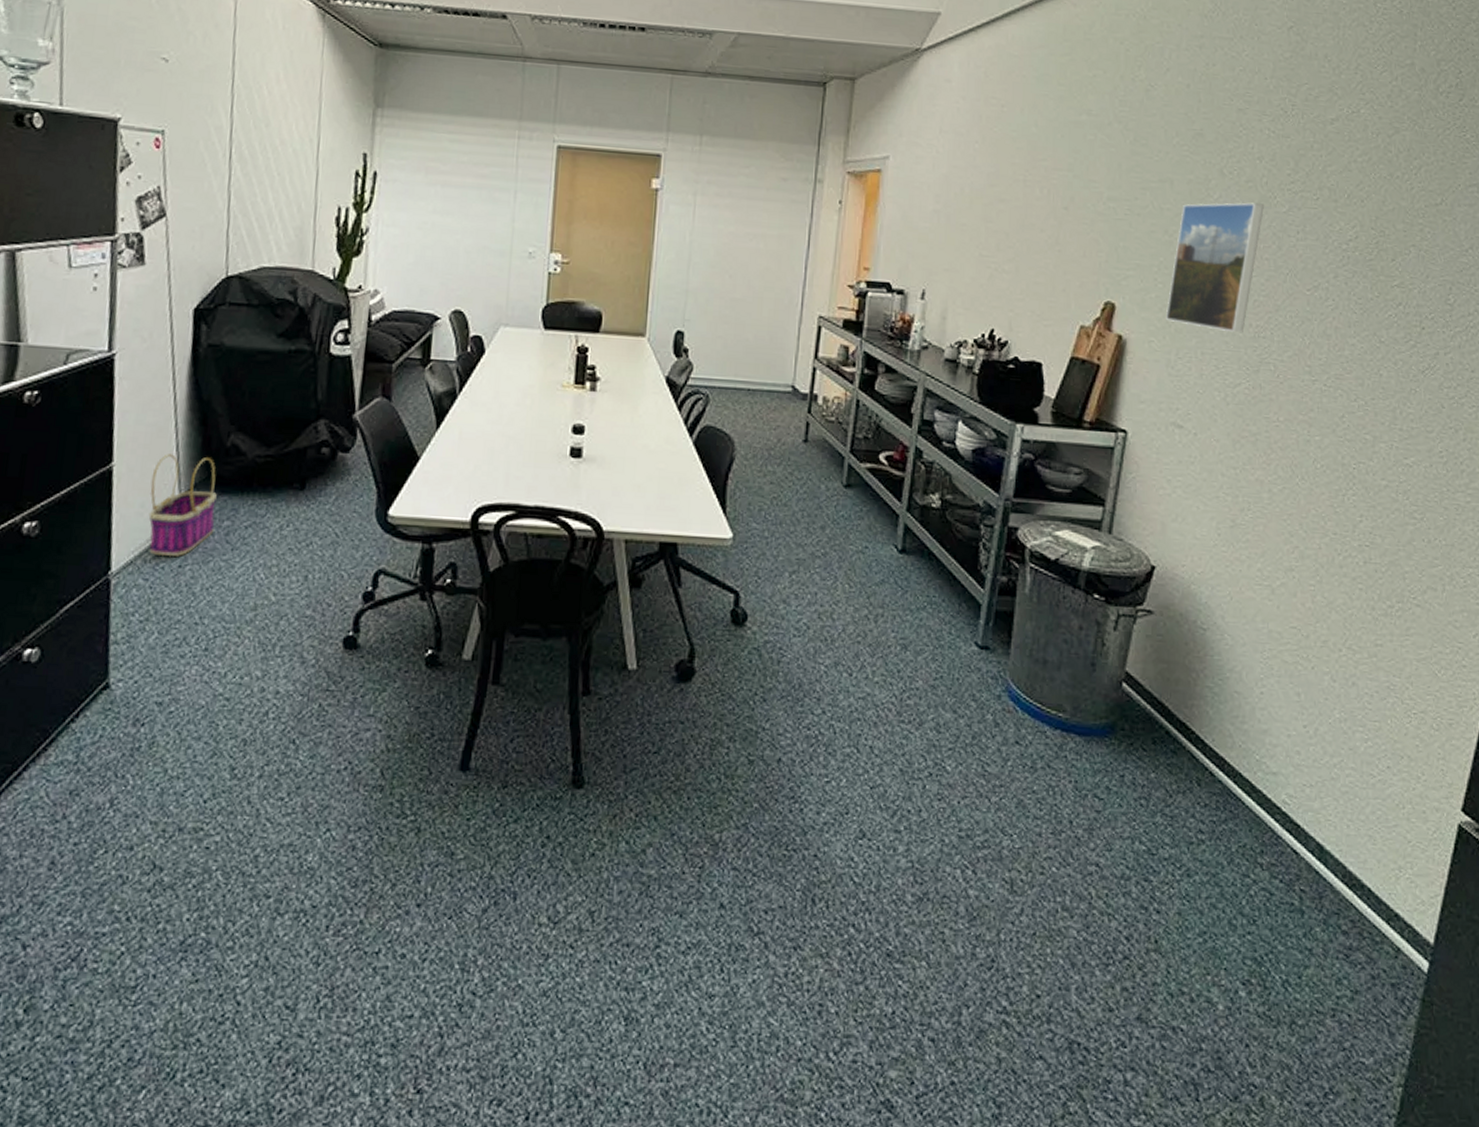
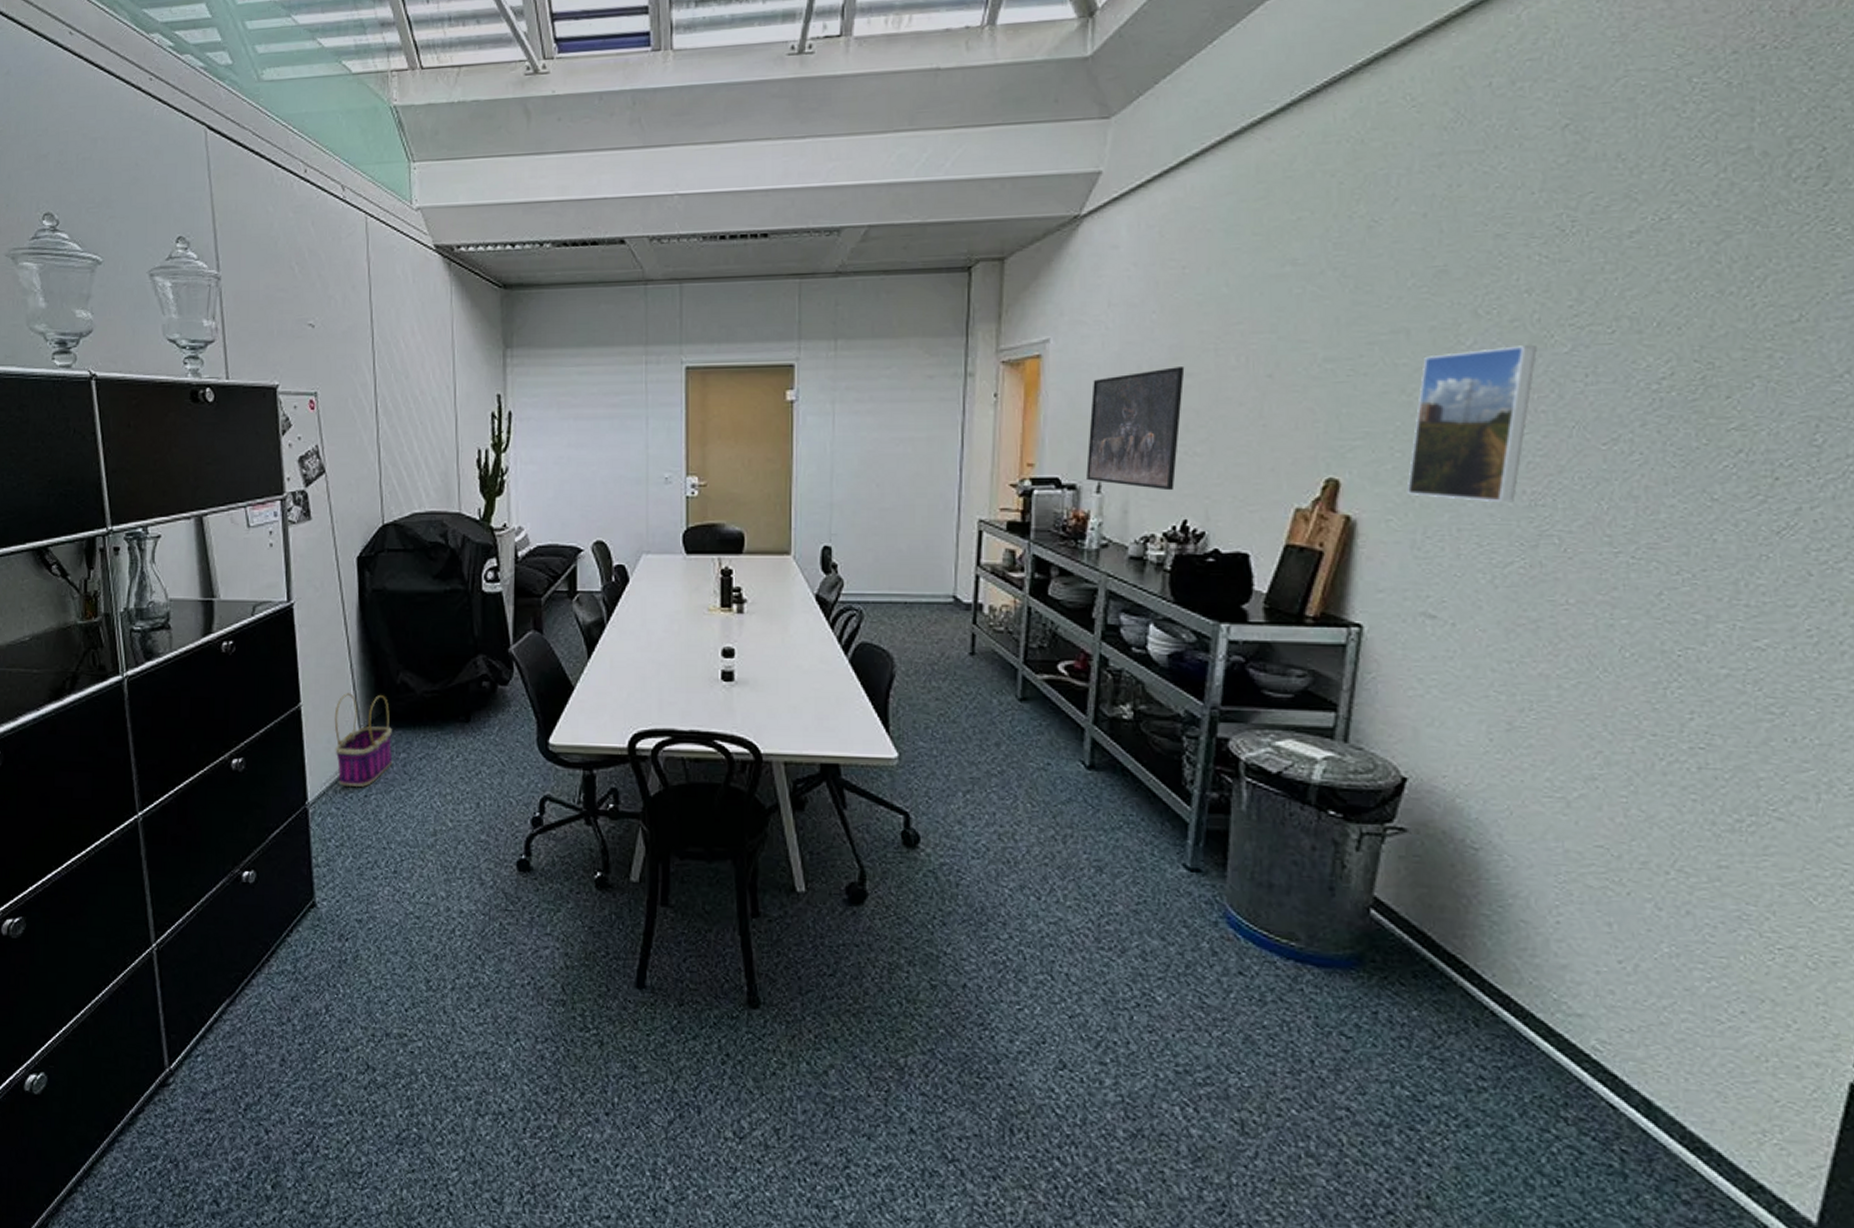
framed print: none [913,192,999,302] -> present [1086,367,1185,491]

